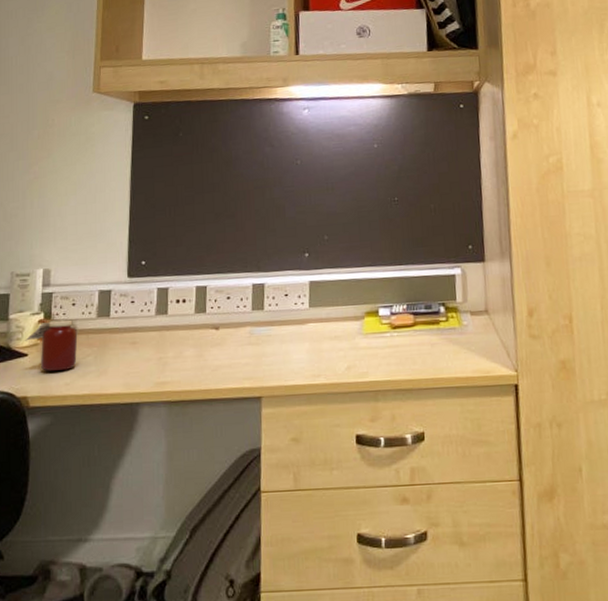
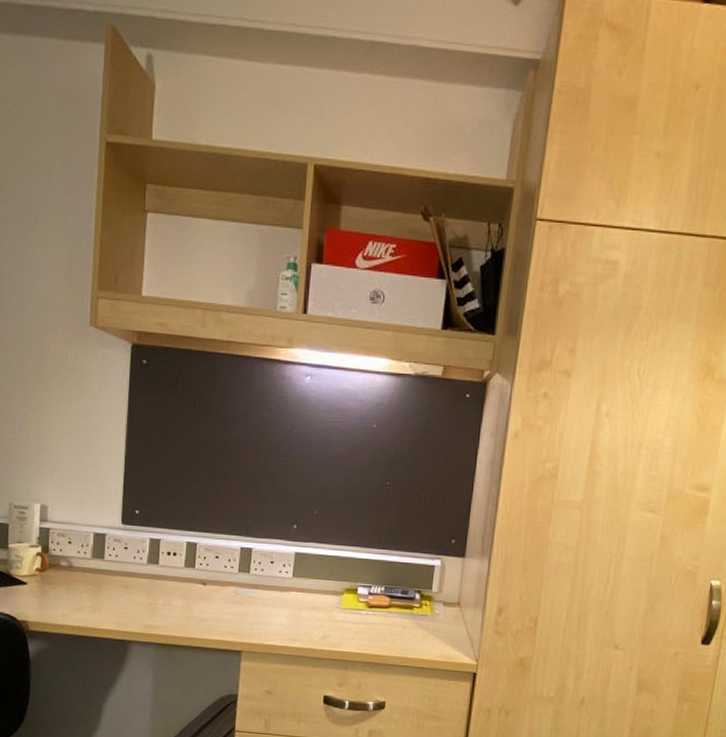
jar: present [24,320,78,371] -> none [23,555,74,602]

